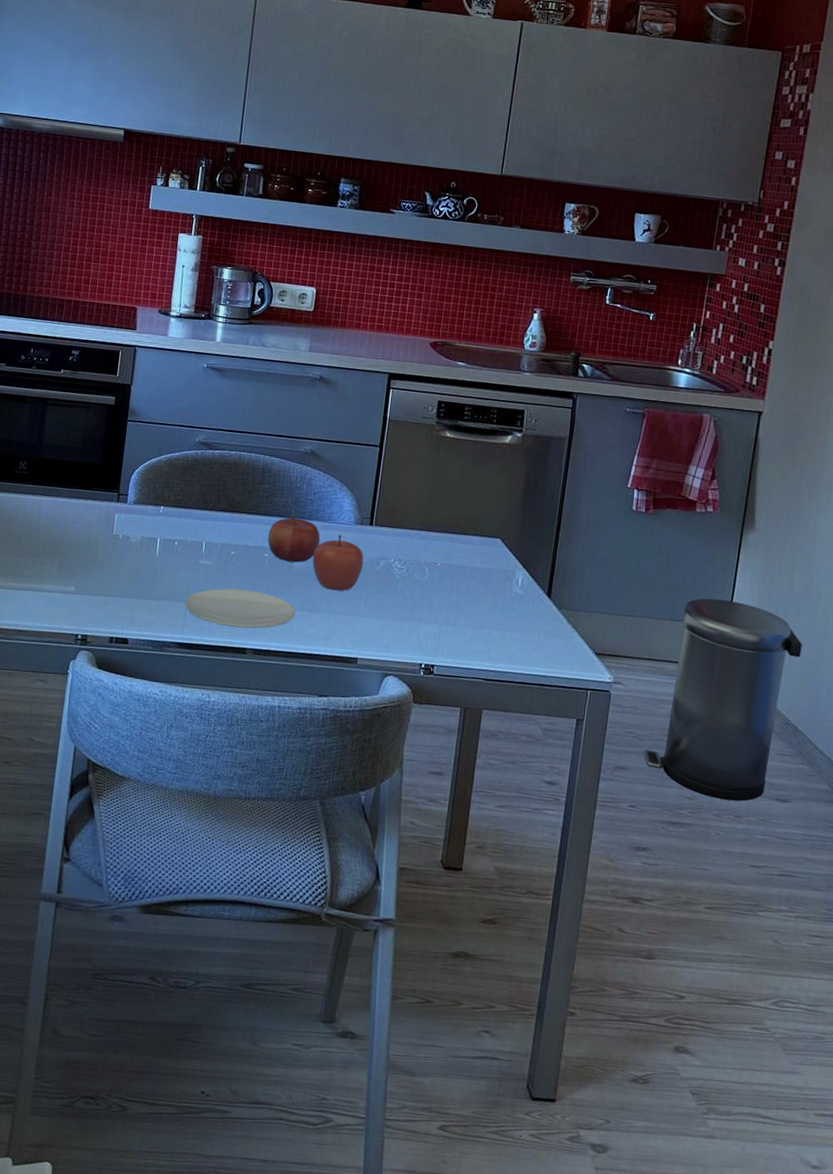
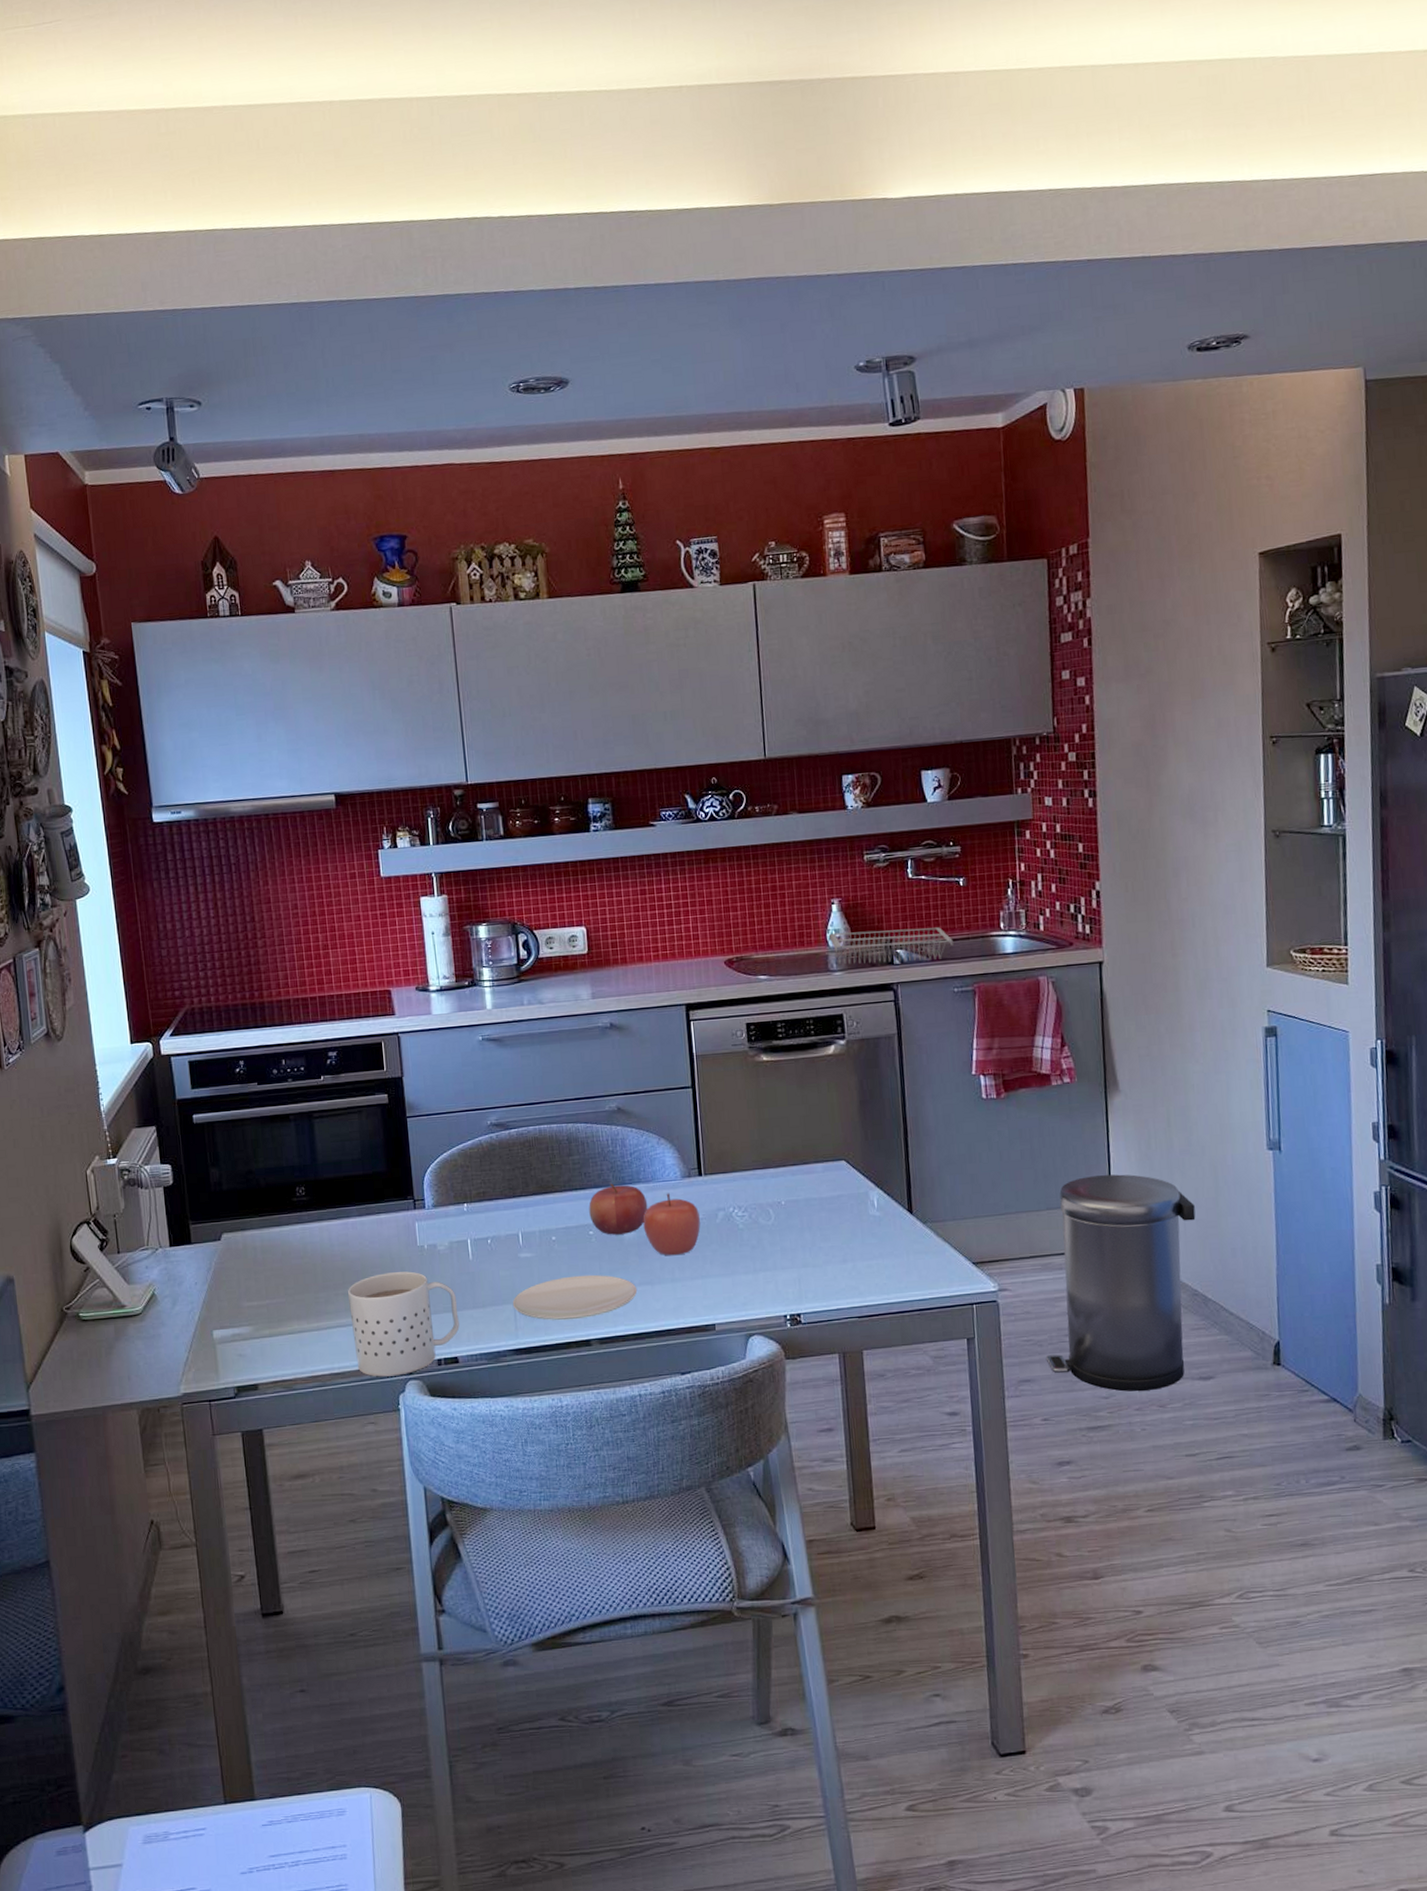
mug: none [39,551,138,644] -> present [347,1271,460,1377]
dish rack: none [526,337,634,380] -> present [829,927,953,965]

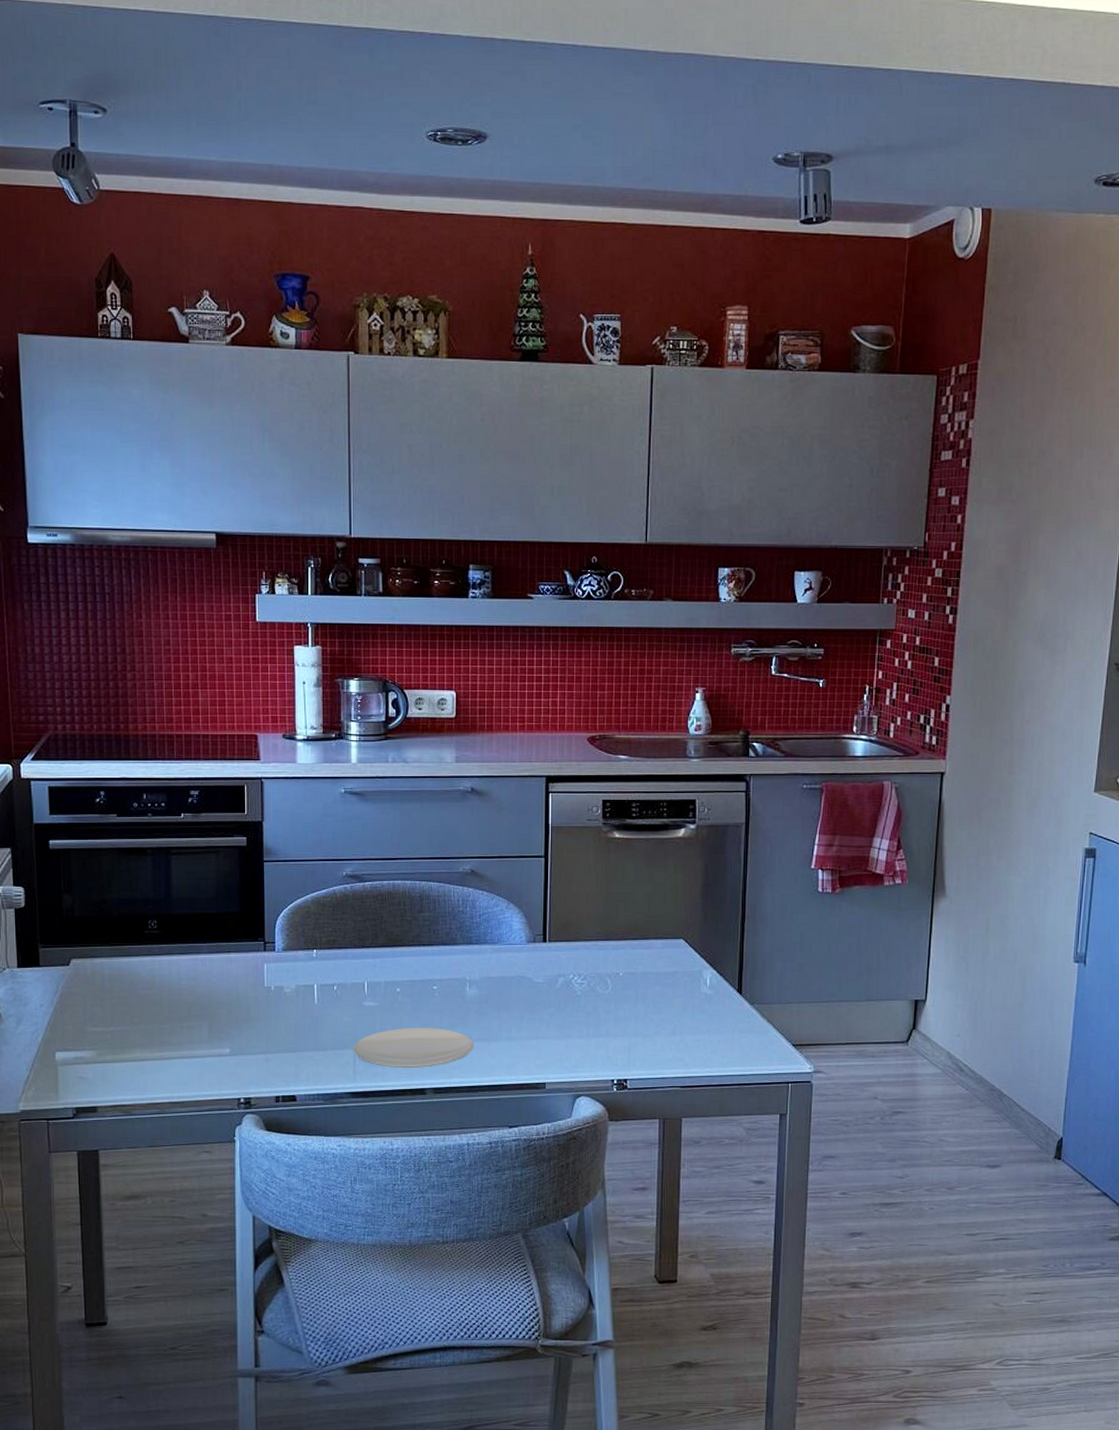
mug: present [347,1271,460,1377] -> none [192,1010,300,1109]
fruit: present [589,1183,648,1235] -> none [435,942,492,992]
fruit: present [643,1193,701,1256] -> none [486,956,541,1016]
dish rack: present [829,927,953,965] -> none [690,720,807,756]
pedal bin: present [1045,1174,1196,1392] -> none [850,973,1002,1173]

